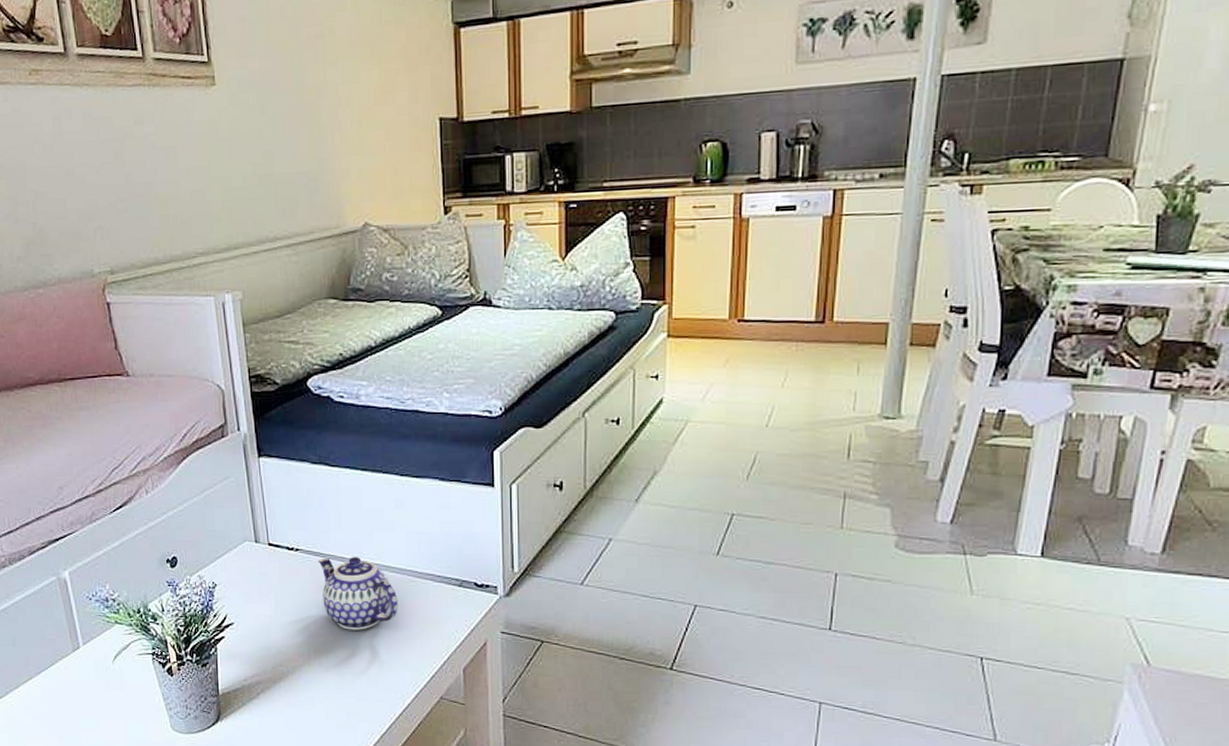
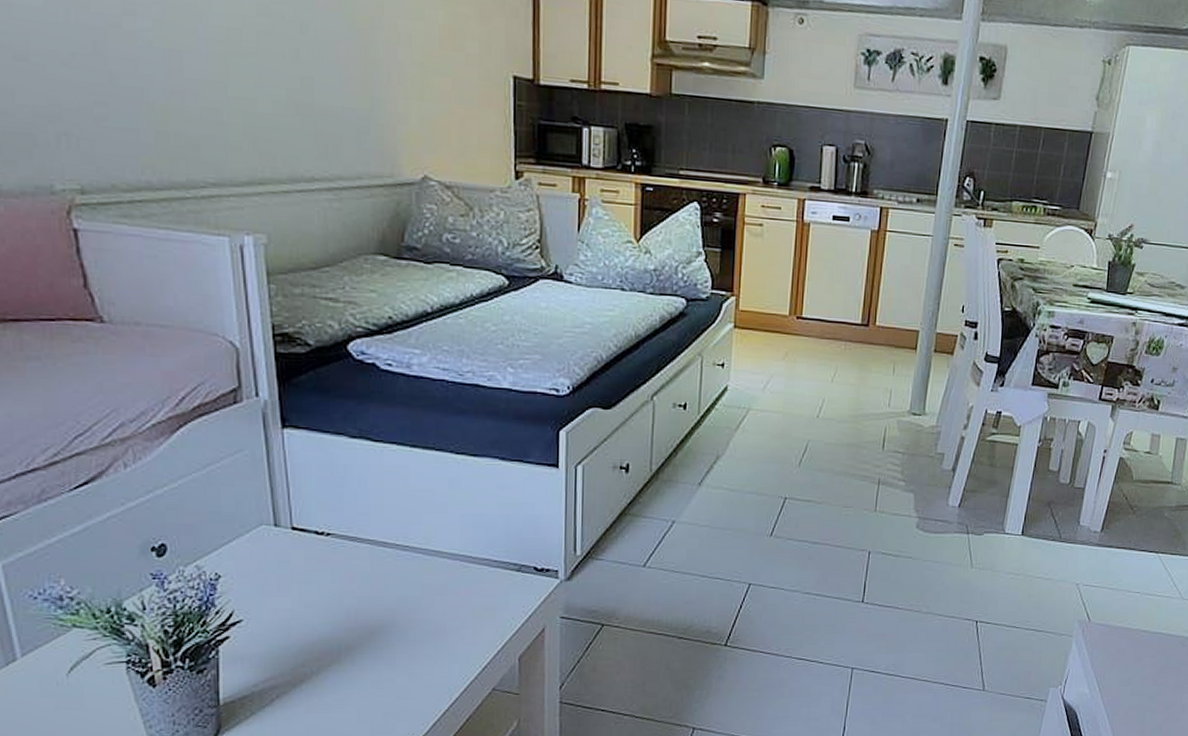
teapot: present [318,557,398,630] -> none [354,541,448,622]

